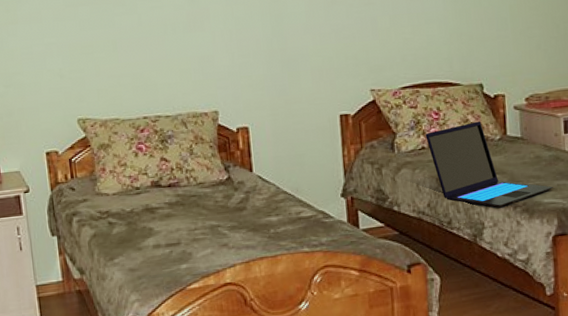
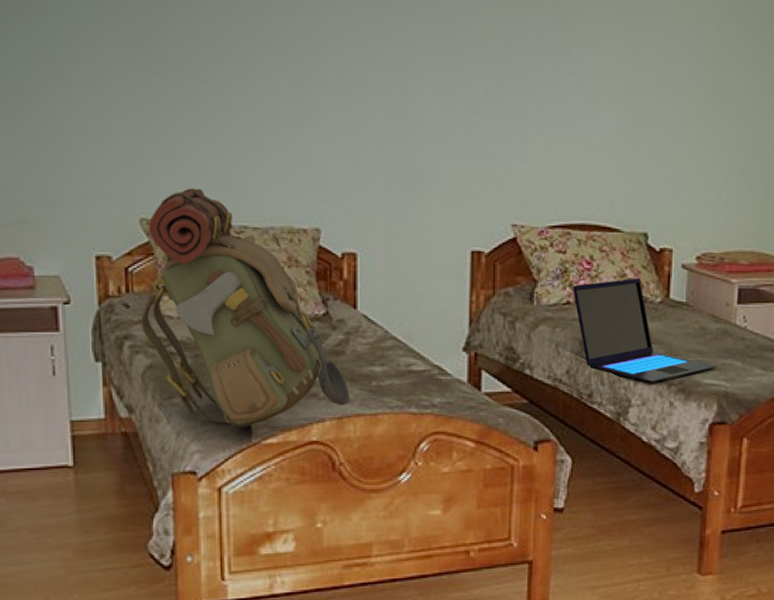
backpack: none [84,90,255,278] -> present [140,188,351,428]

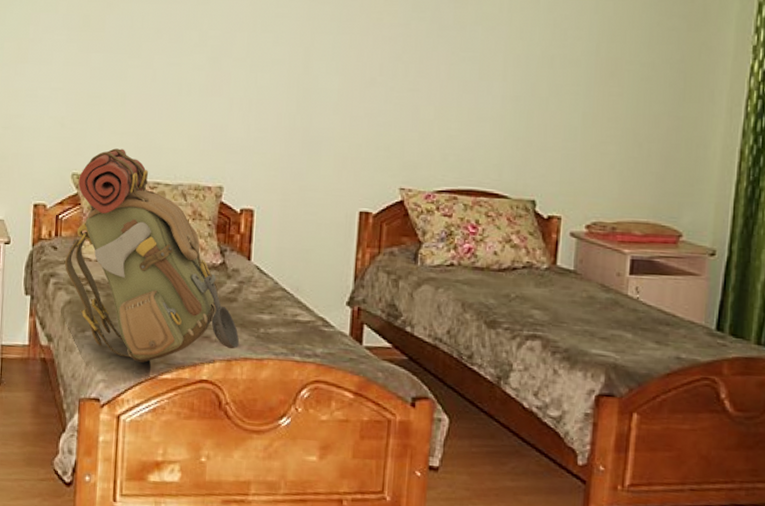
laptop: present [573,278,717,384] -> none [457,243,606,350]

